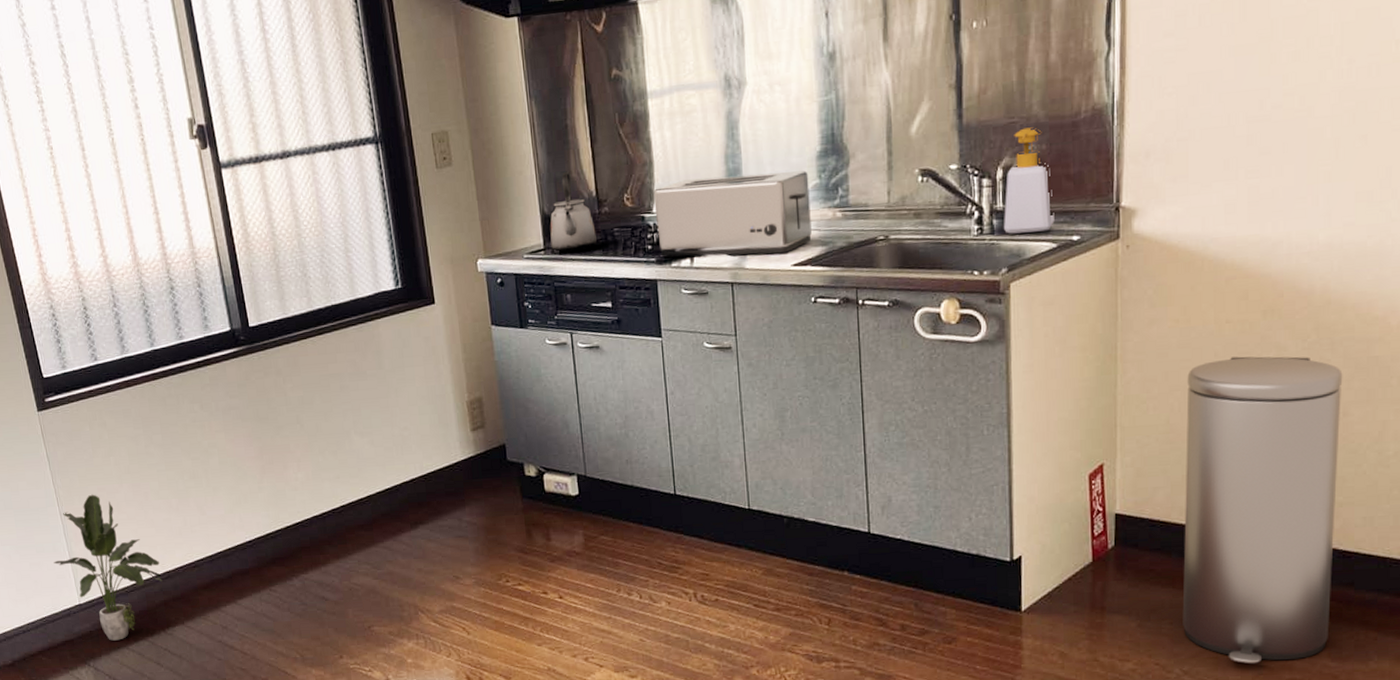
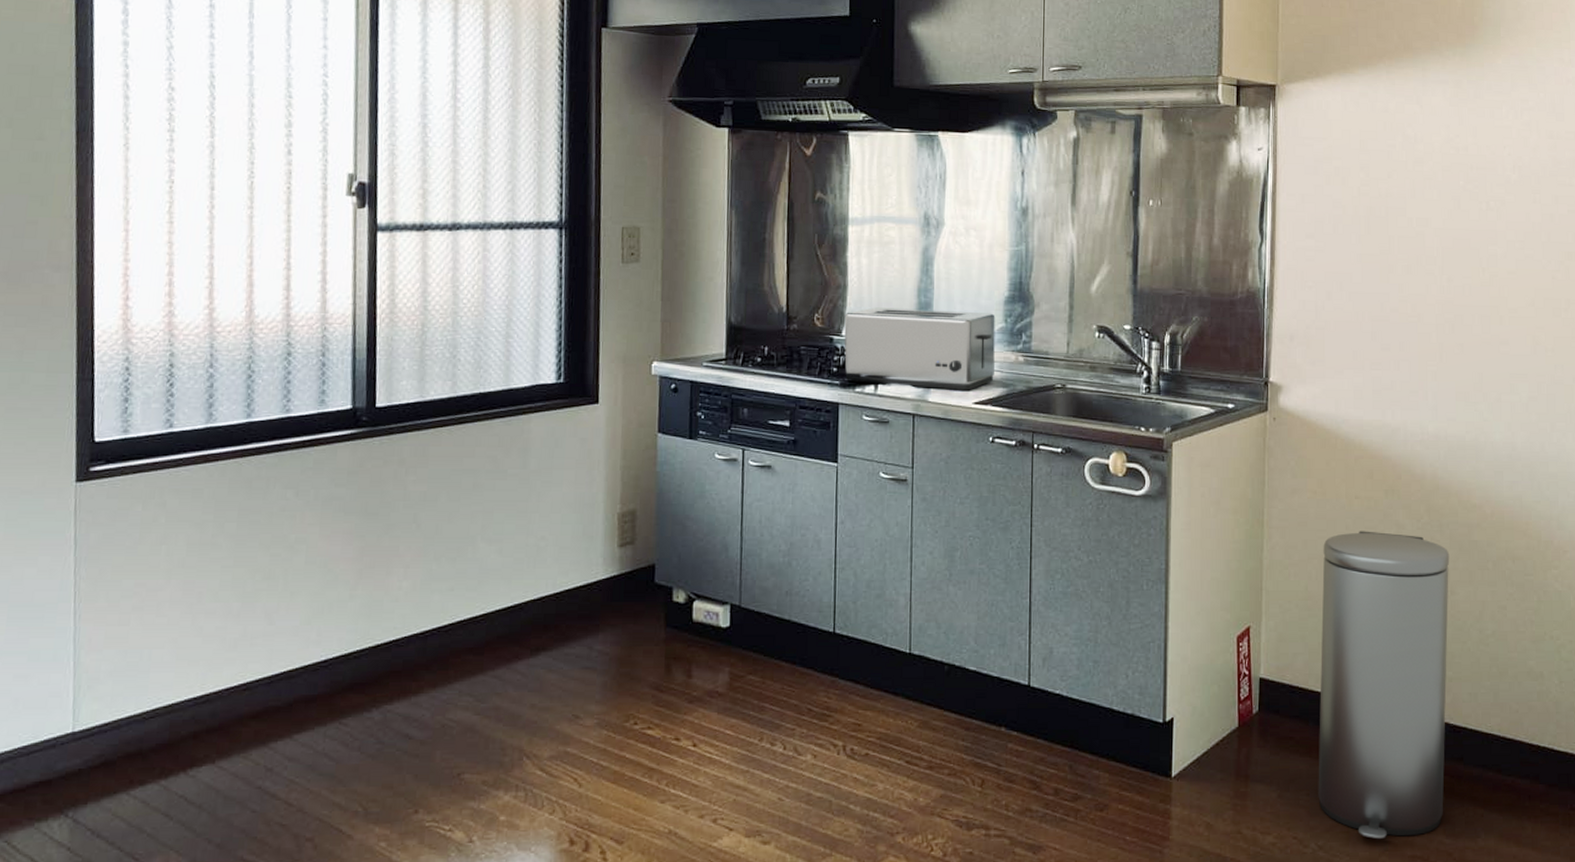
potted plant: present [53,494,163,641] -> none [49,590,198,783]
kettle: present [550,172,597,254] -> none [733,284,782,367]
soap bottle: present [1004,127,1055,234] -> none [1169,300,1213,398]

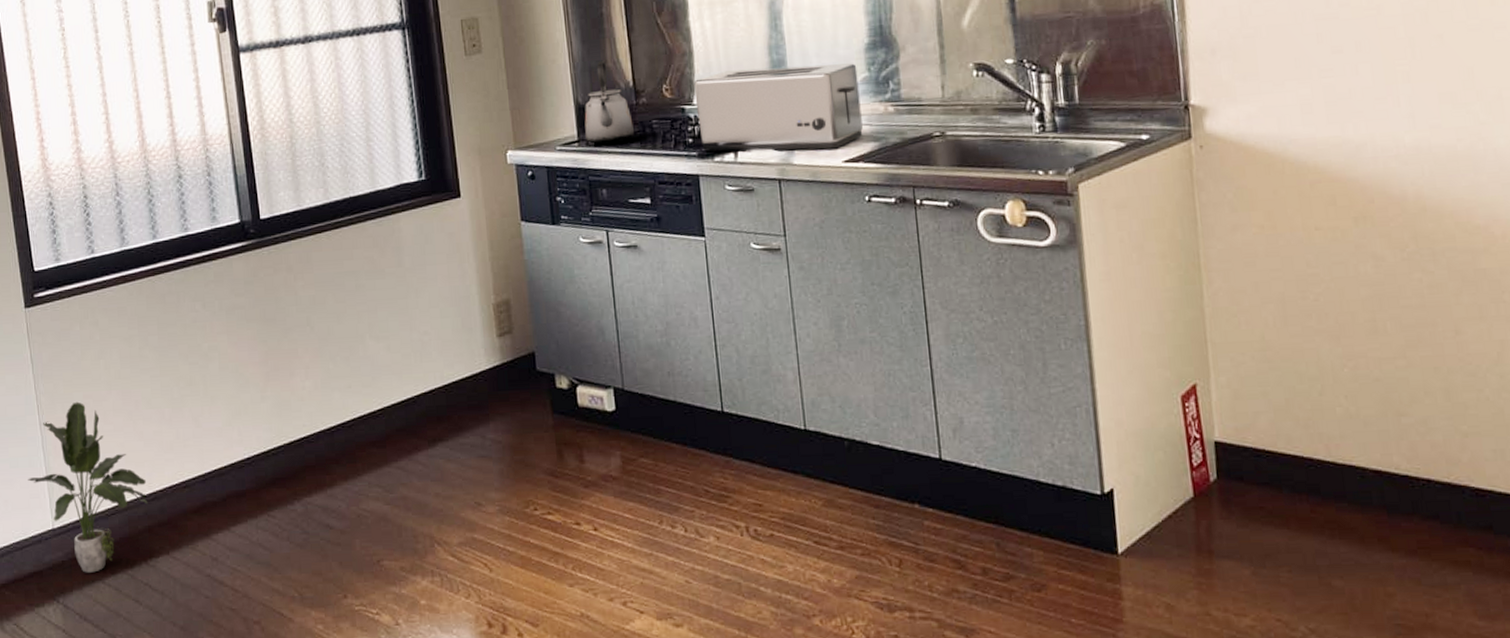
potted plant: none [49,590,198,783] -> present [28,401,148,573]
kettle: none [733,284,782,367] -> present [584,61,634,146]
pedal bin: present [1318,531,1450,840] -> none [1279,266,1472,622]

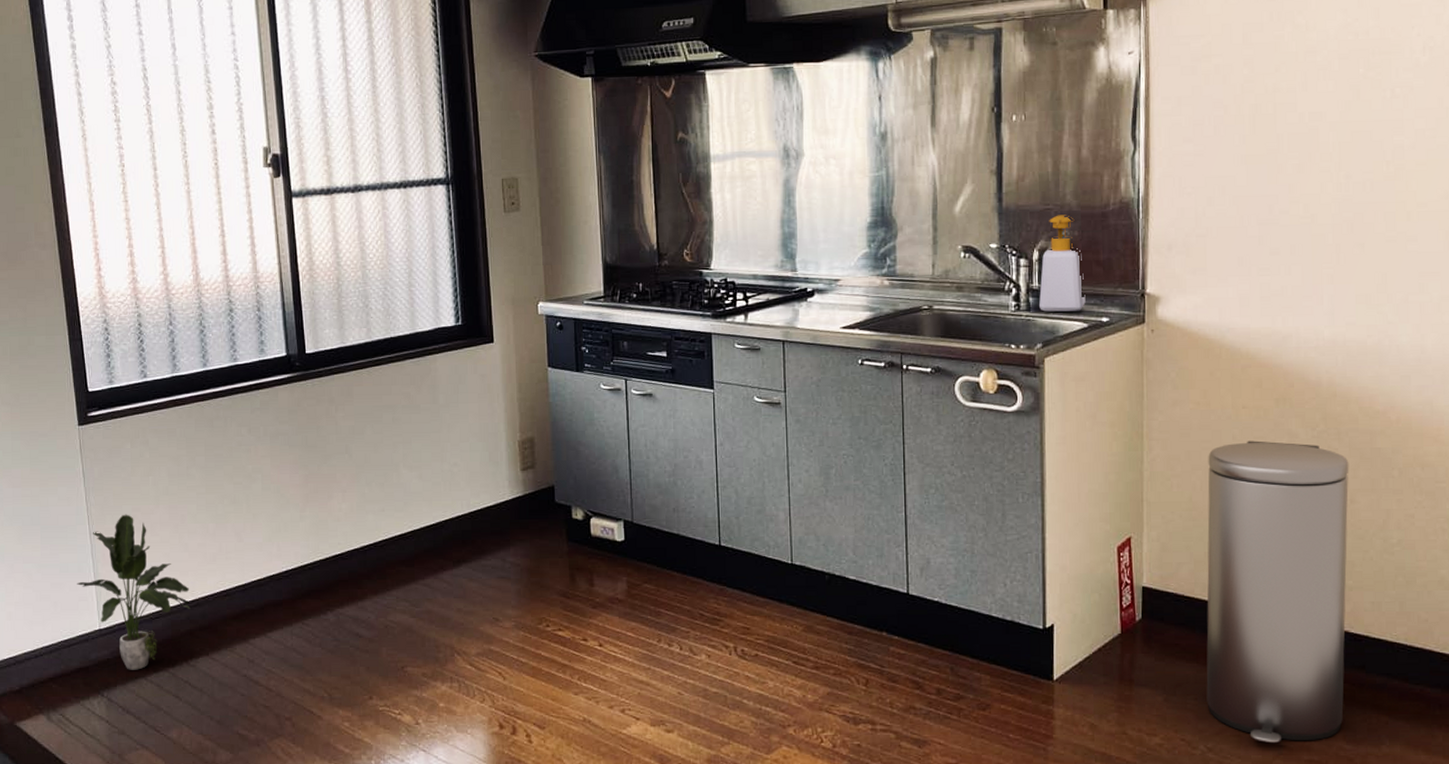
kettle: present [584,61,634,146] -> none [611,225,655,302]
toaster: present [694,63,863,152] -> none [712,239,860,316]
soap bottle: none [1066,22,1121,132] -> present [1039,215,1086,313]
pedal bin: none [1279,266,1472,622] -> present [1206,440,1349,744]

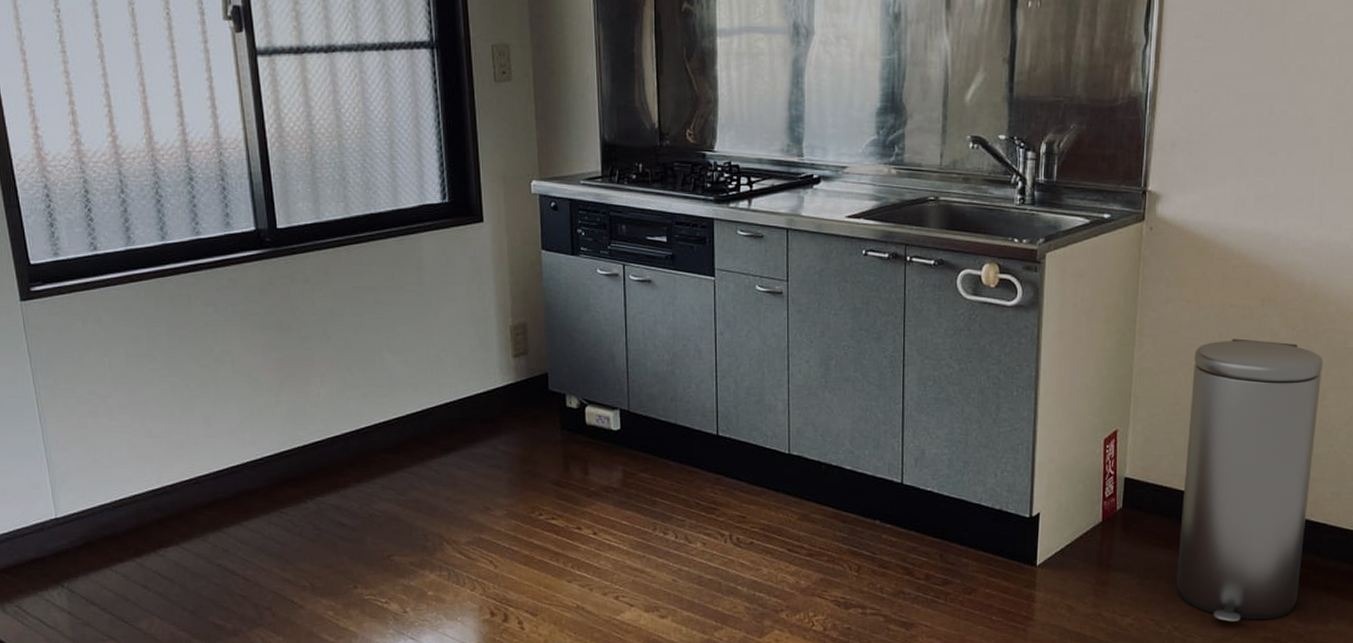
potted plant: present [77,514,190,670] -> none [28,397,157,560]
soap bottle: present [1039,215,1086,313] -> none [1044,107,1089,208]

